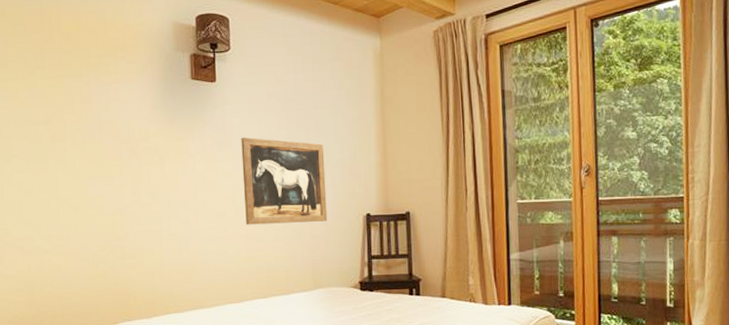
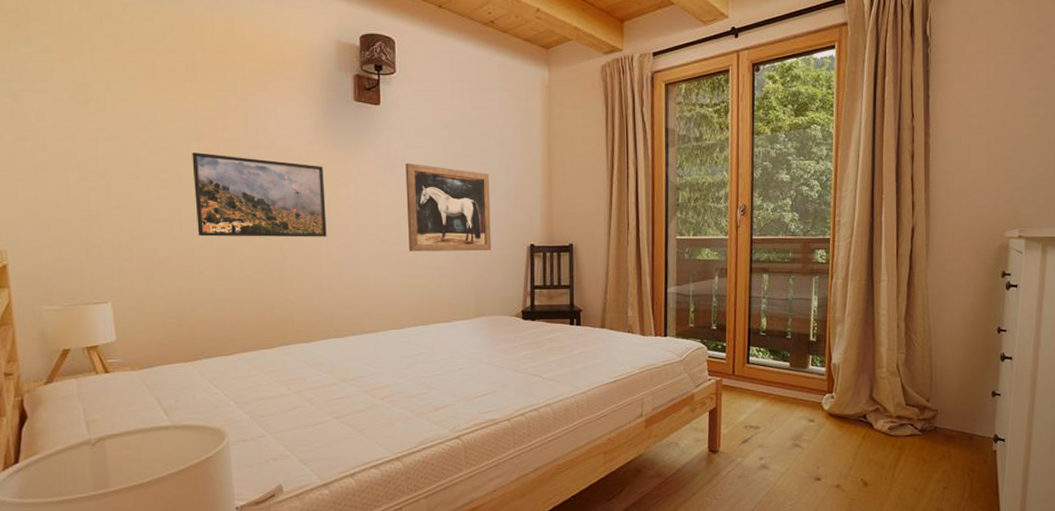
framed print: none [40,136,167,217] -> present [192,152,327,238]

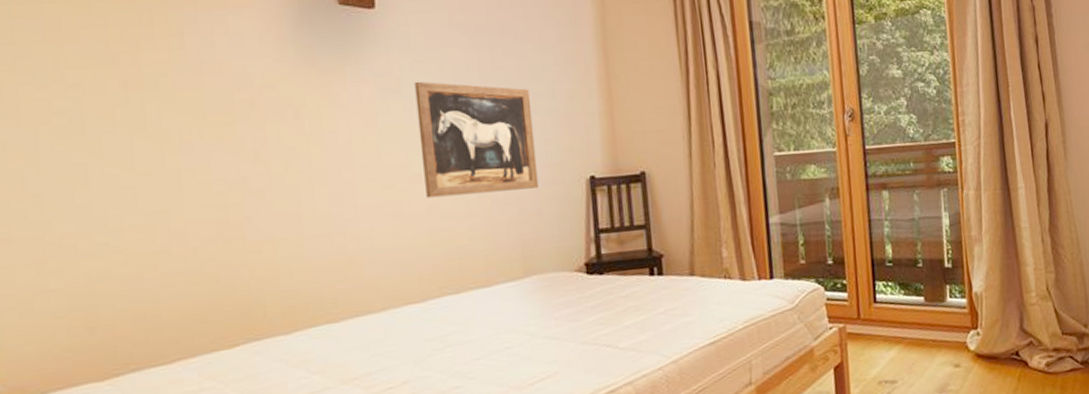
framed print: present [192,152,327,238] -> none [101,83,308,200]

